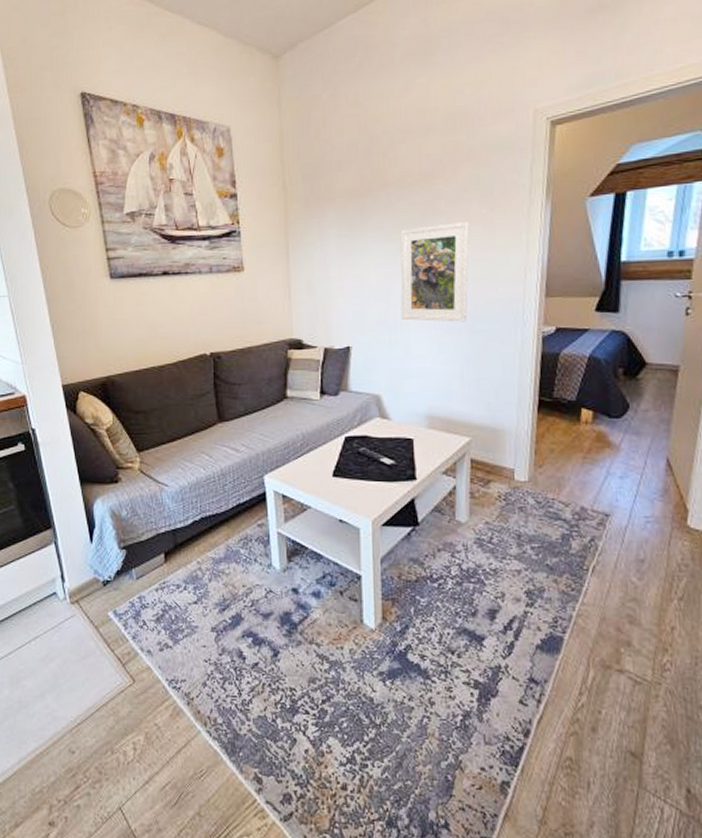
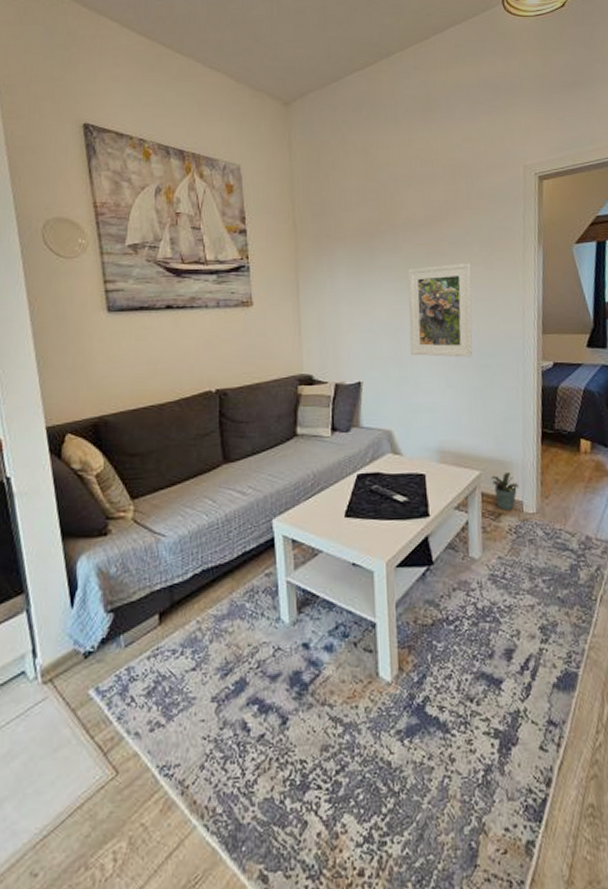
potted plant: none [481,439,510,478] -> present [490,471,519,511]

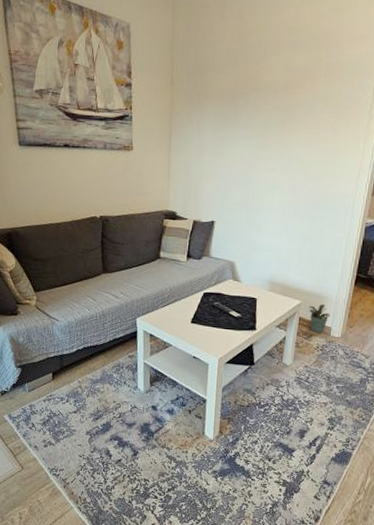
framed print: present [407,263,473,358] -> none [257,127,320,210]

